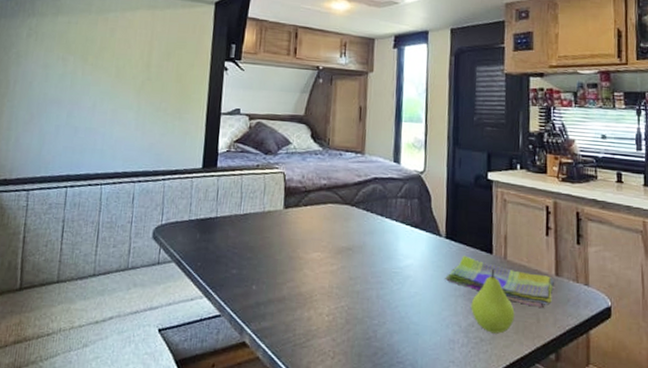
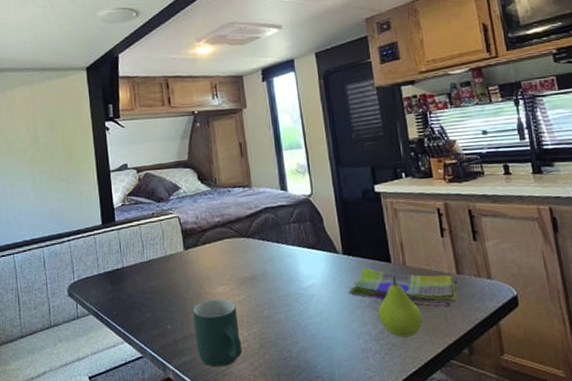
mug: none [279,264,328,338] -> present [193,299,243,367]

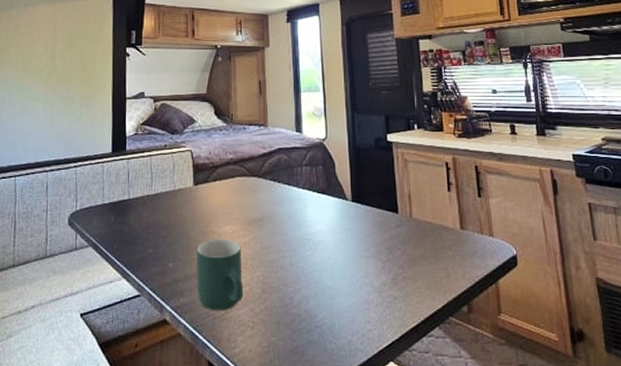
dish towel: present [348,268,457,307] -> none [355,217,460,261]
fruit: present [377,277,423,337] -> none [382,229,425,291]

